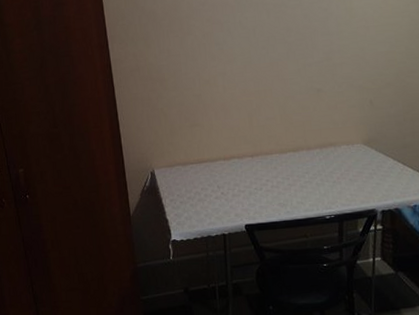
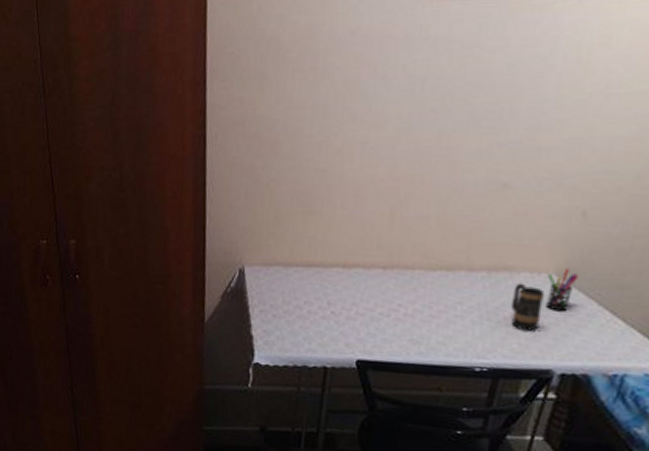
mug: none [339,153,361,185] -> present [511,283,544,331]
pen holder: none [357,139,377,168] -> present [546,269,578,311]

